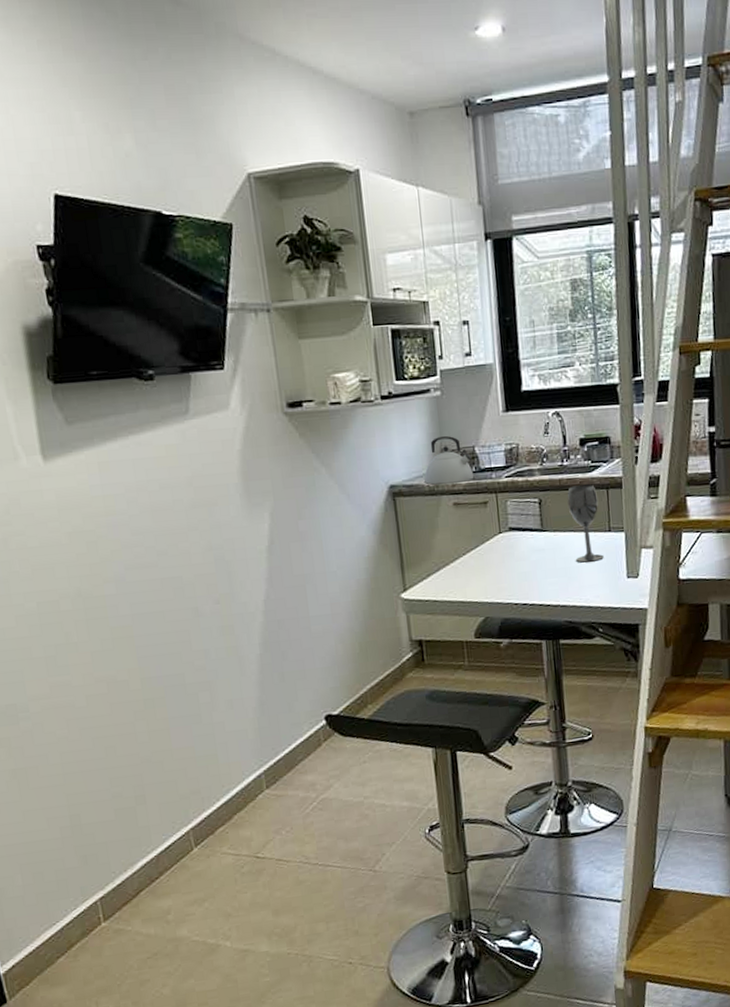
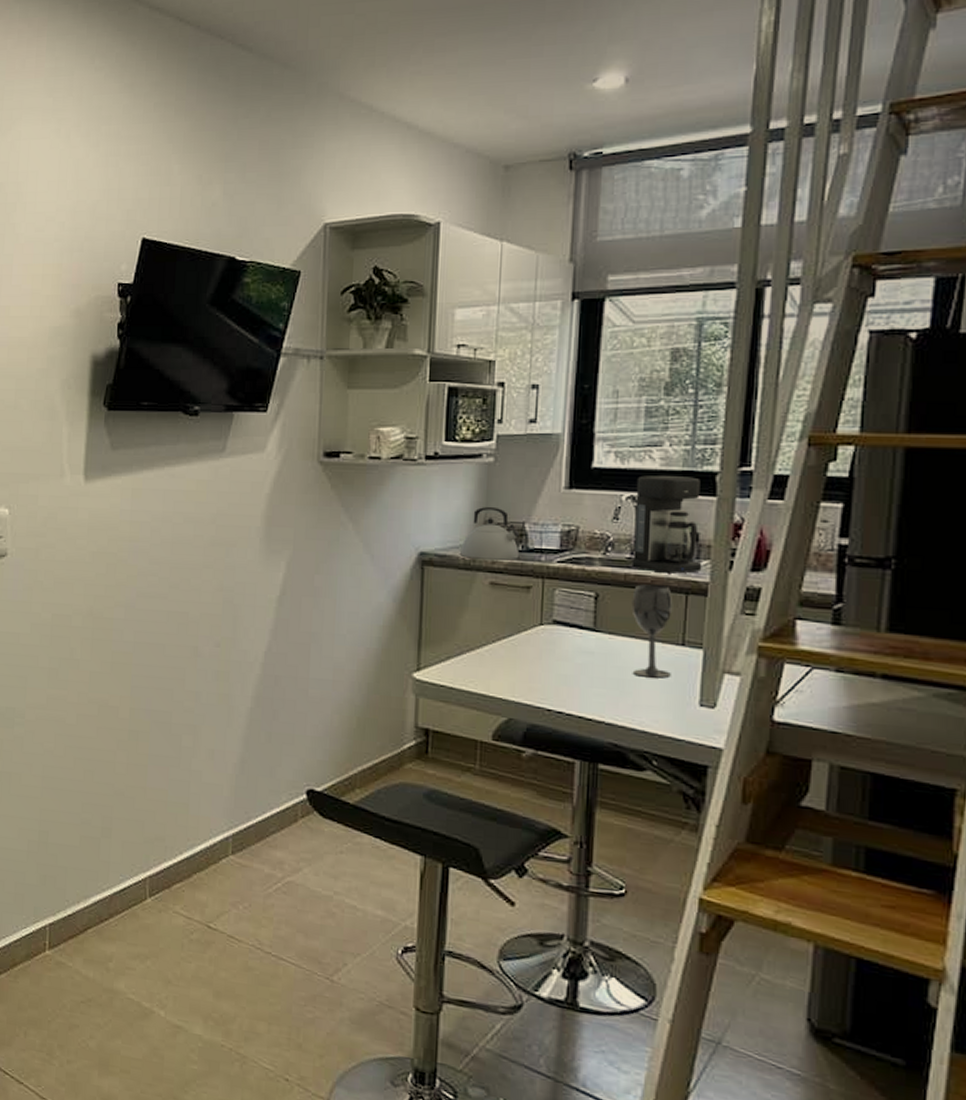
coffee maker: none [558,390,616,474] -> present [631,475,702,574]

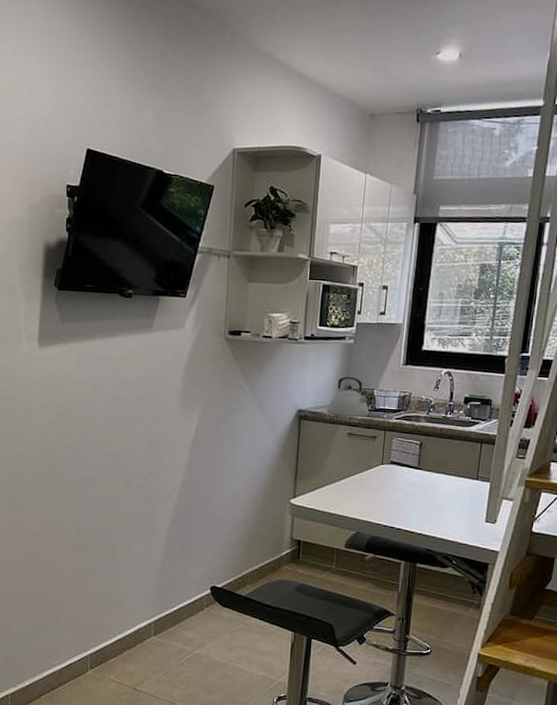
coffee maker: present [631,475,702,574] -> none [446,357,495,429]
wine glass: present [631,584,674,678] -> none [443,436,472,503]

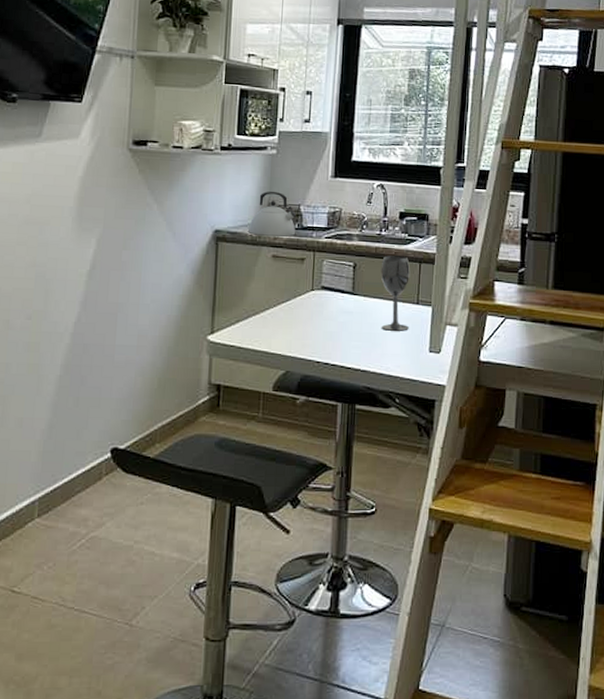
wine glass: none [443,436,472,503] -> present [380,255,411,331]

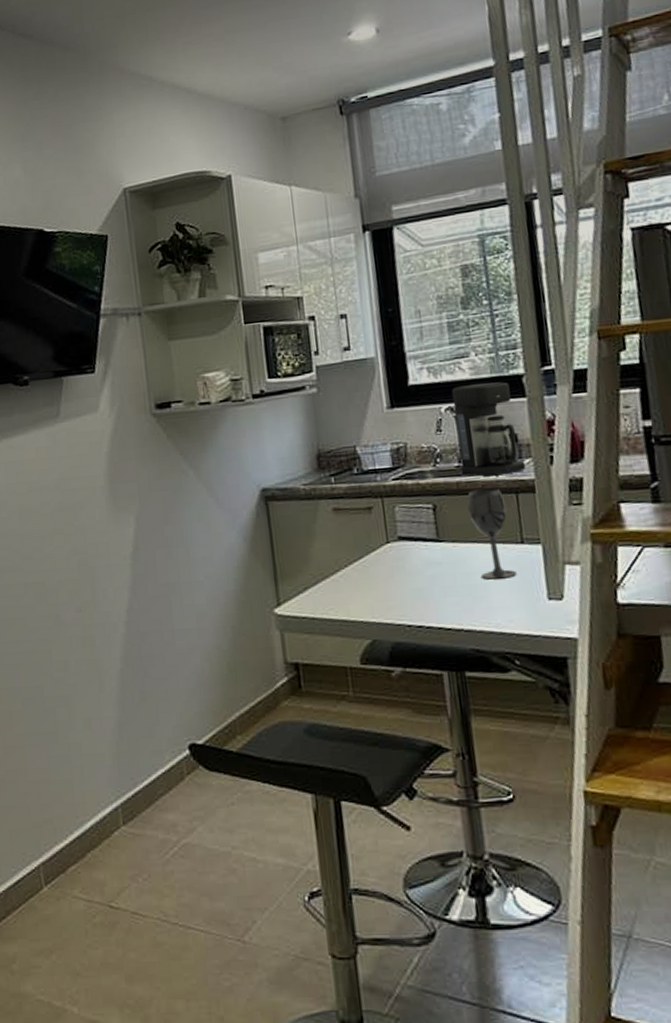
kettle: present [248,191,296,238] -> none [299,435,357,489]
coffee maker: none [380,168,431,247] -> present [451,382,526,477]

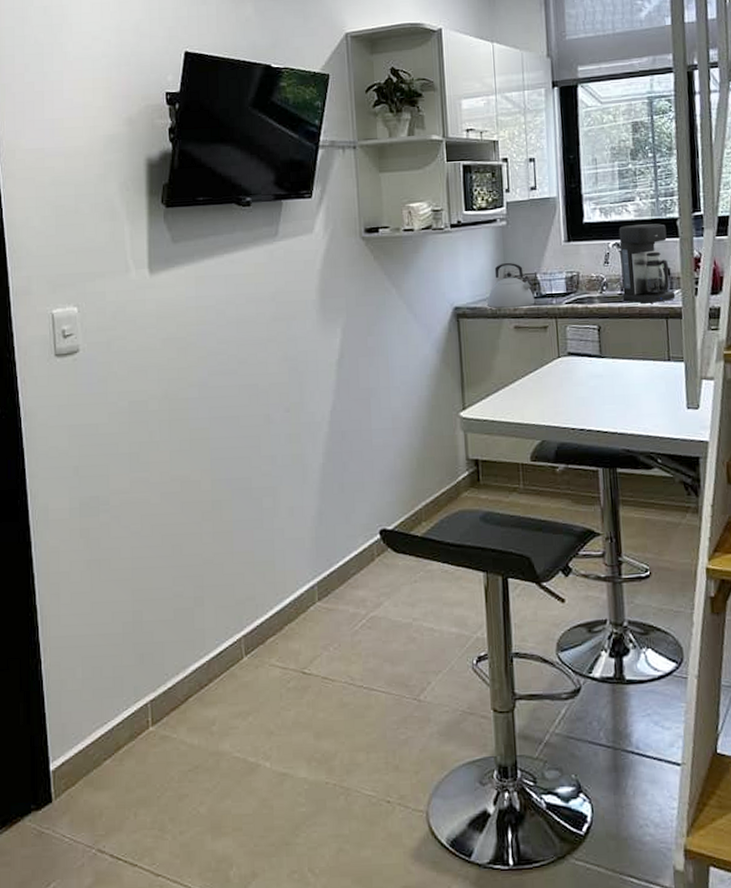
kettle: none [299,435,357,489] -> present [487,262,536,309]
wine glass: present [467,488,516,580] -> none [626,313,663,391]

